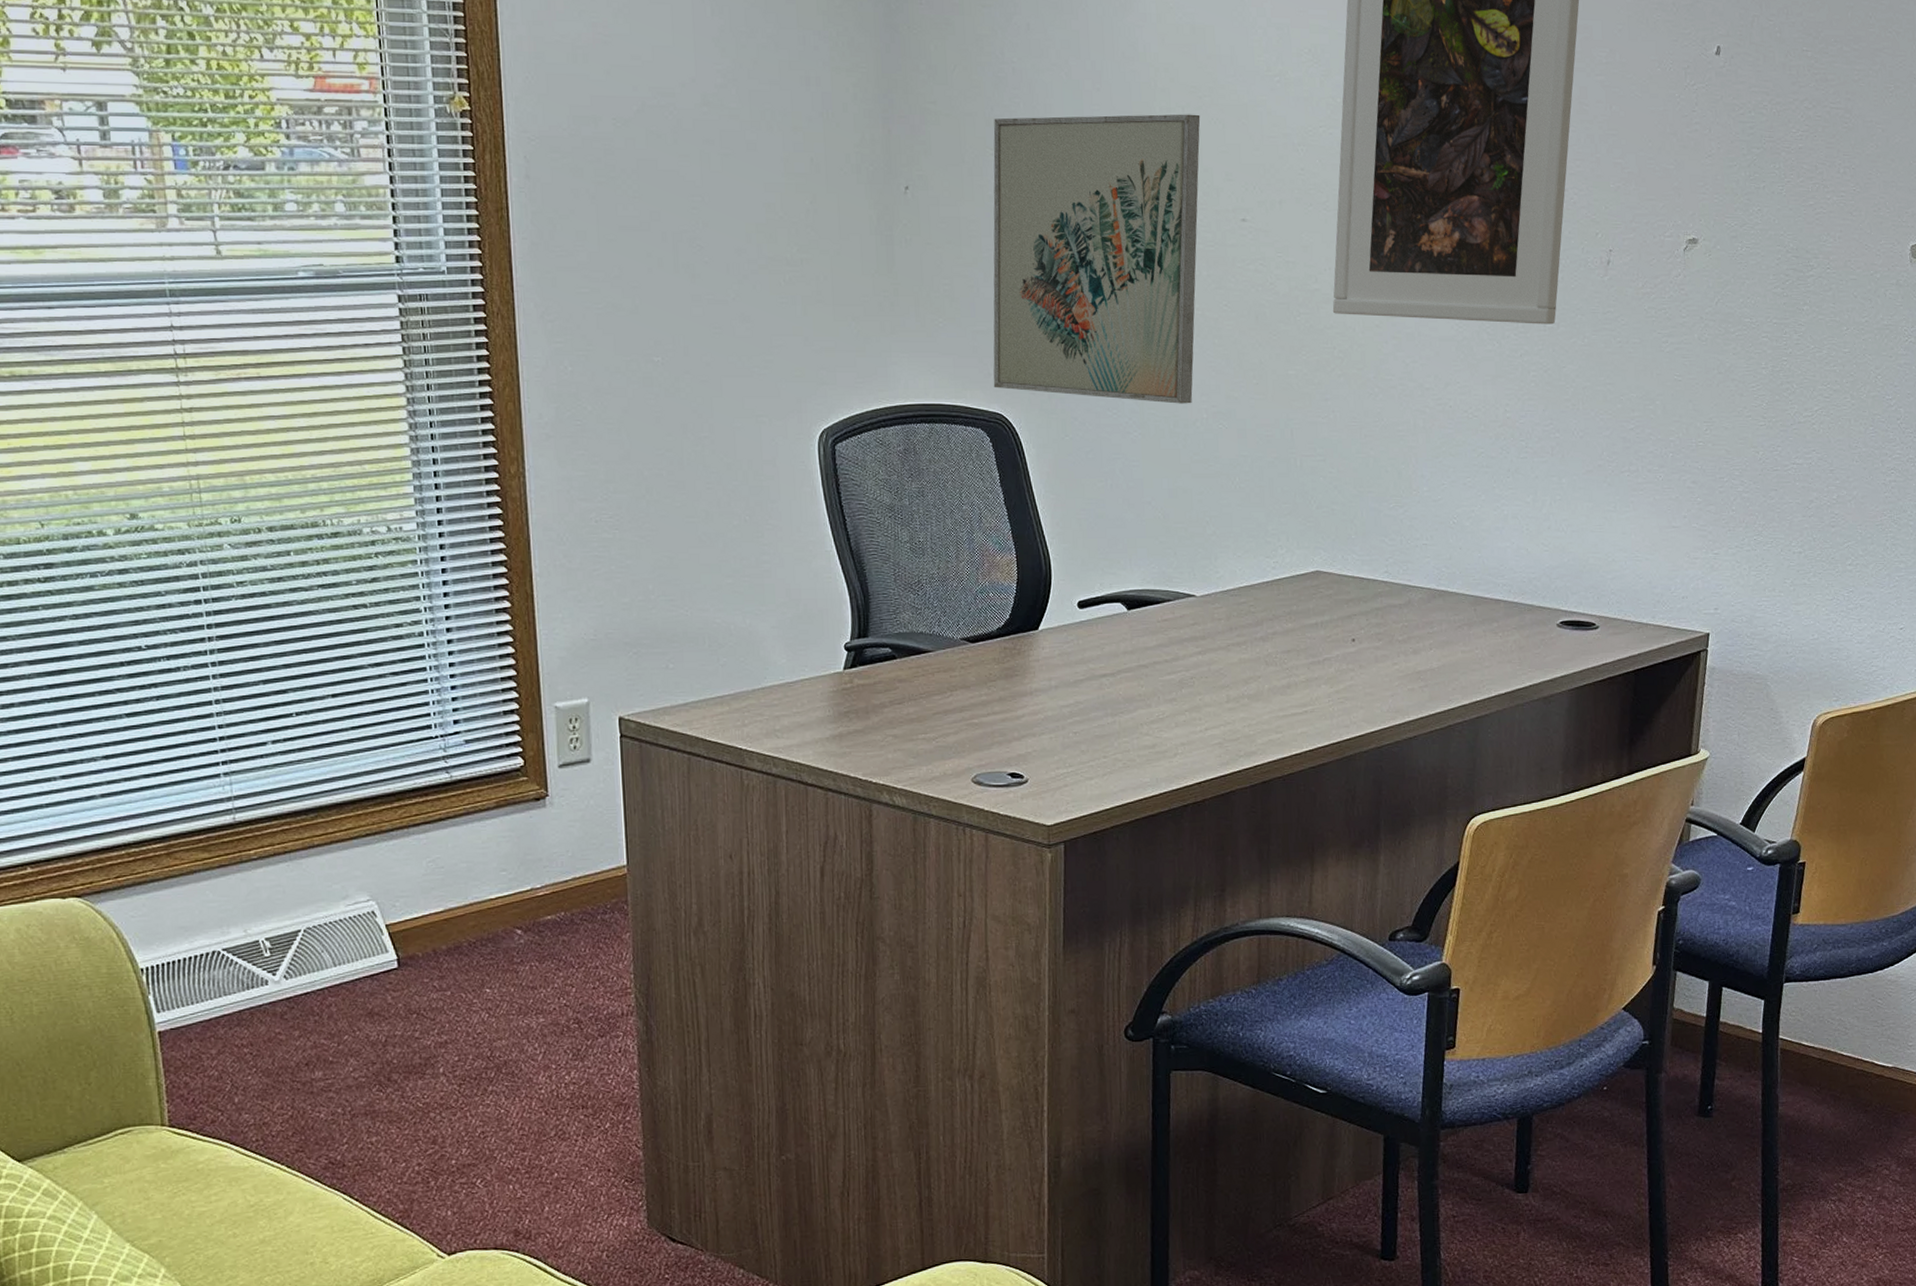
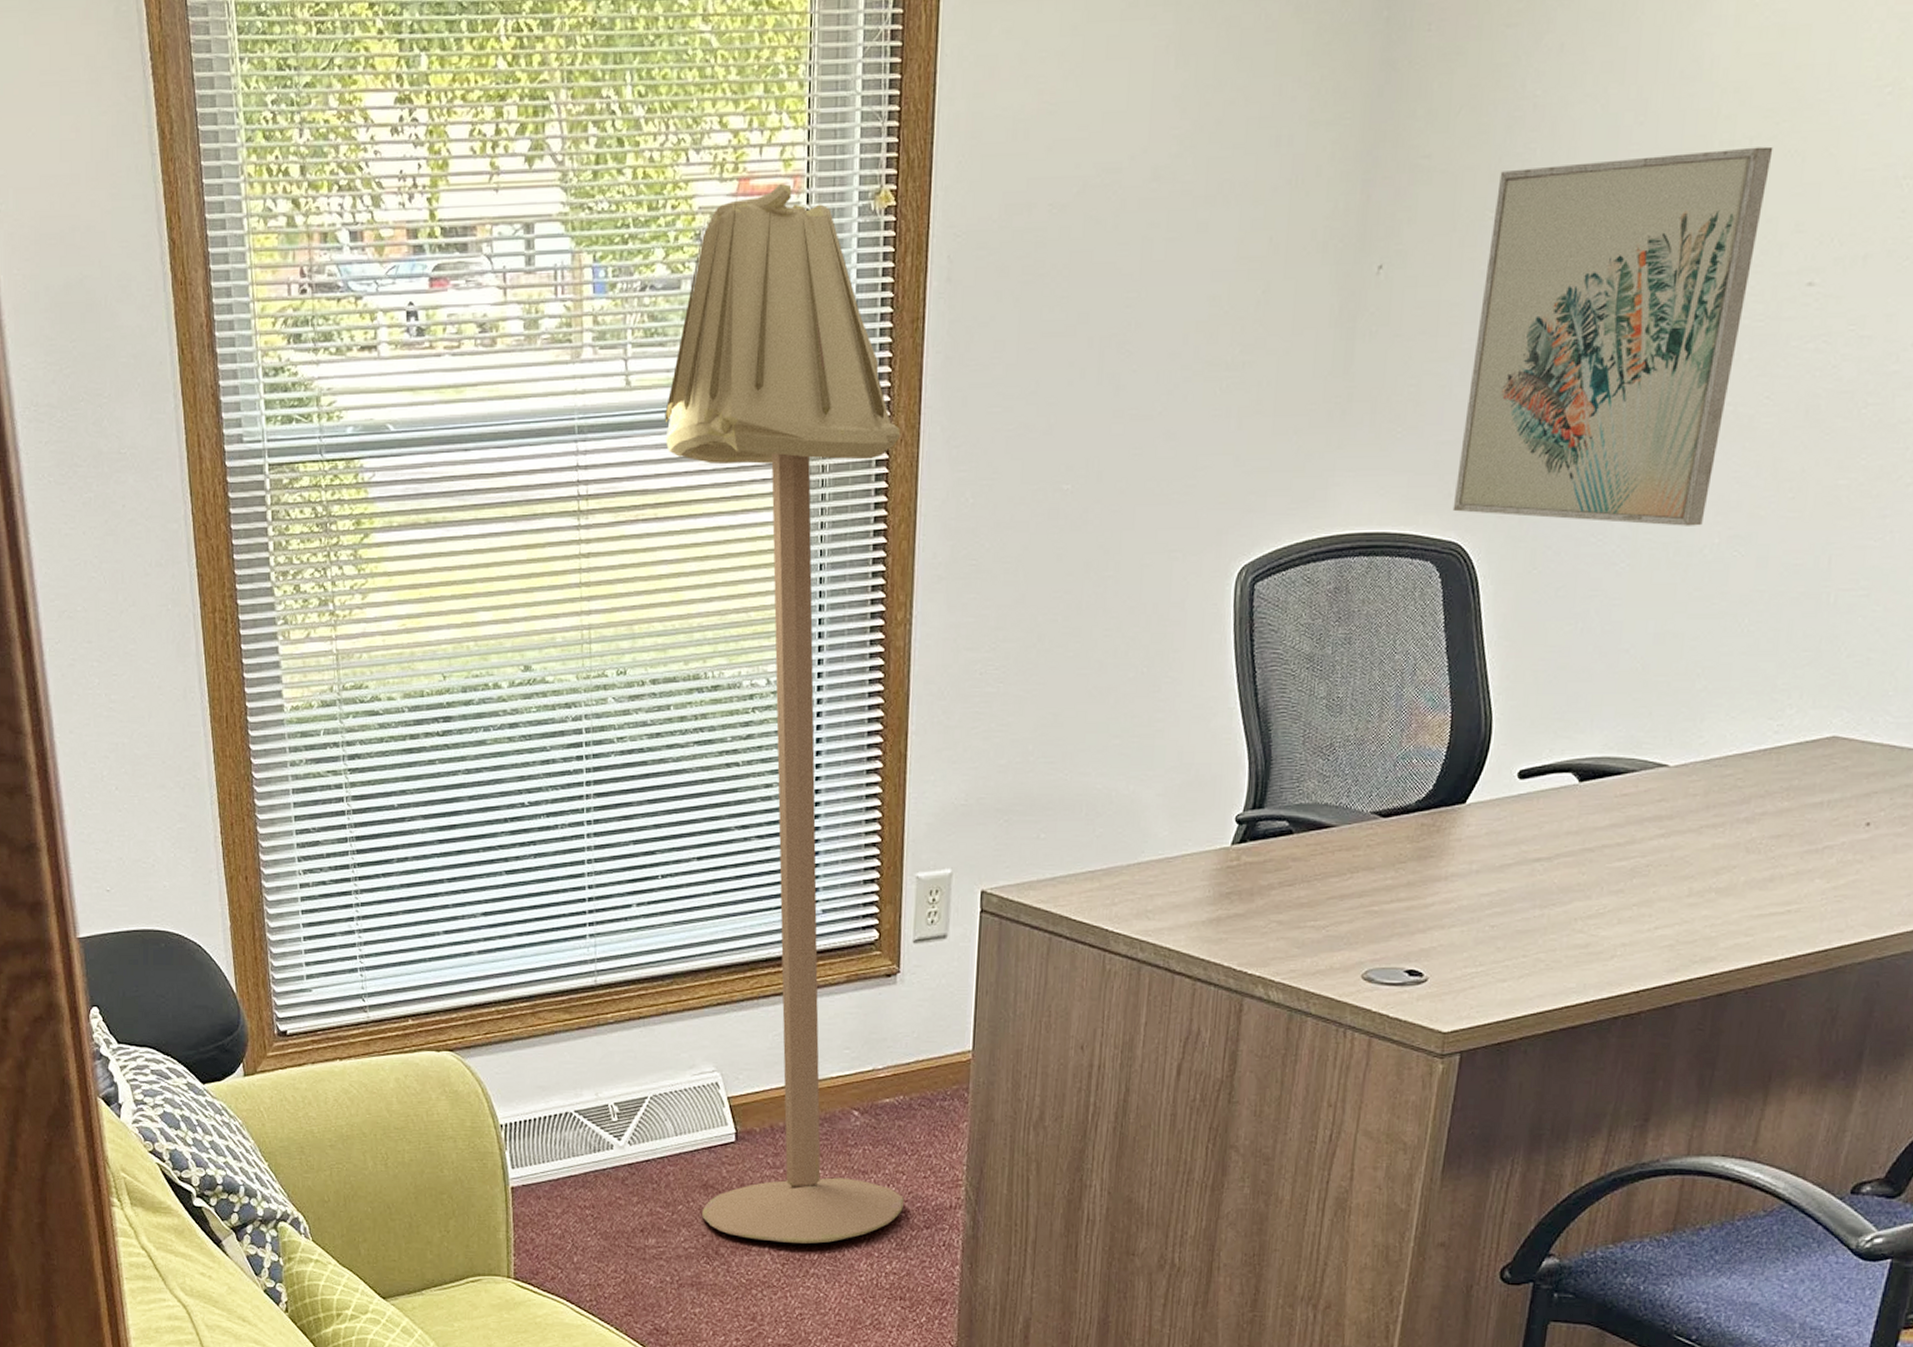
floor lamp: none [259,84,576,1064] -> present [664,184,904,1244]

